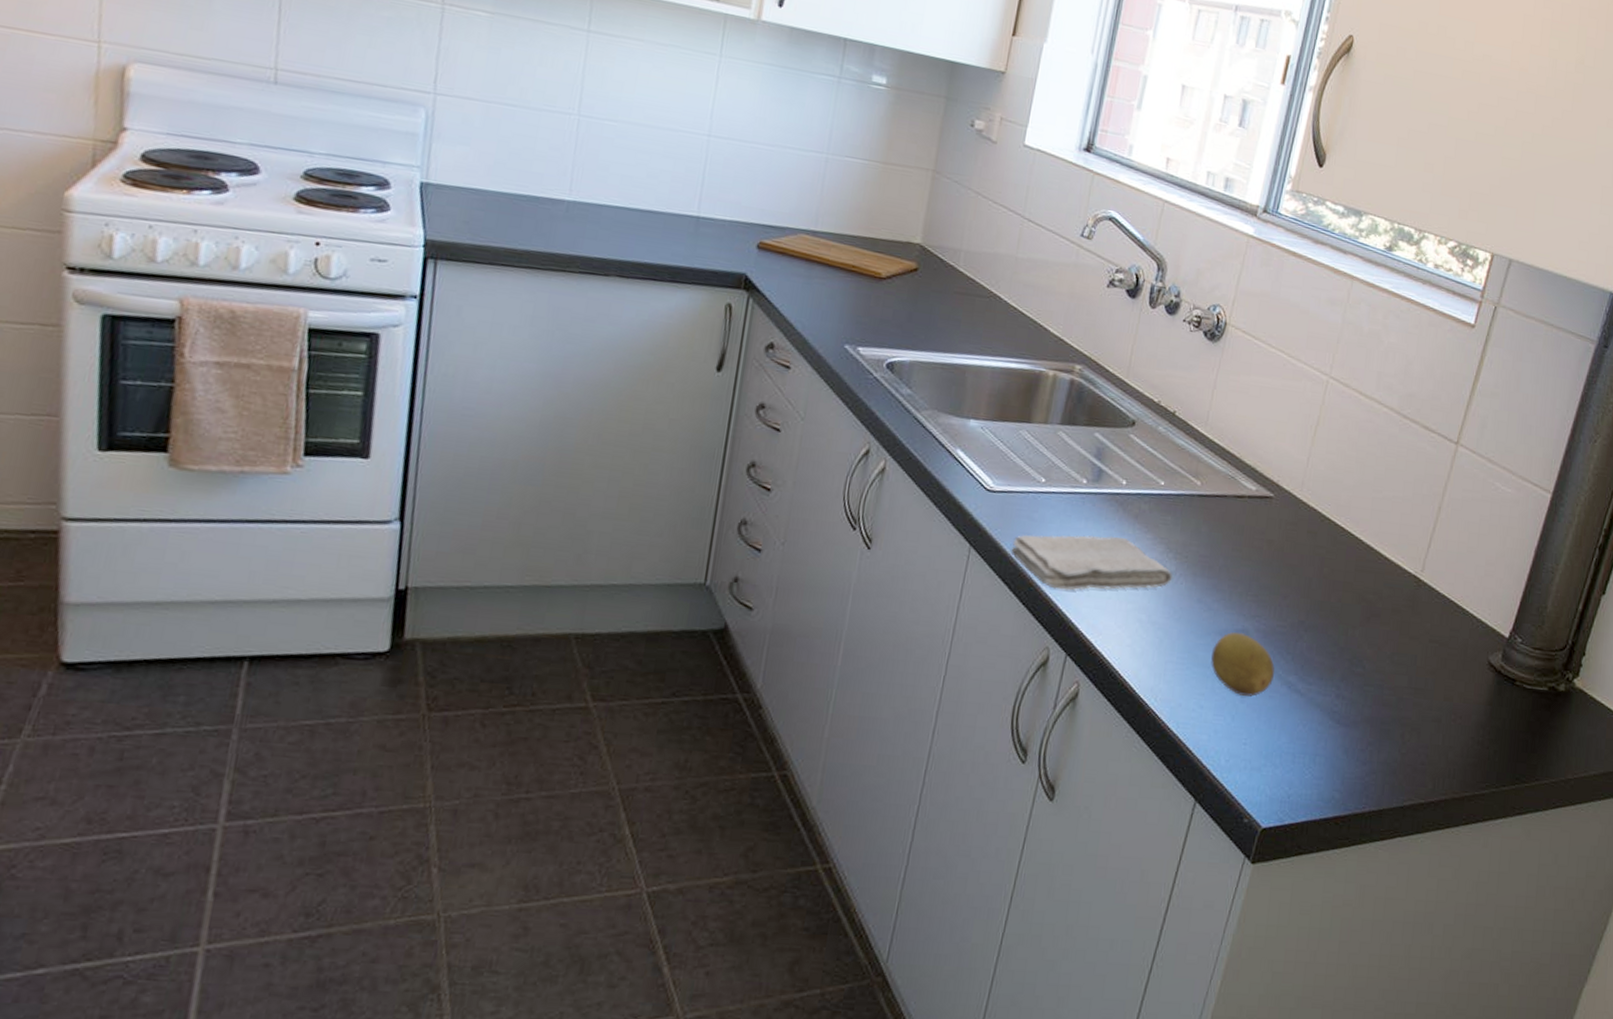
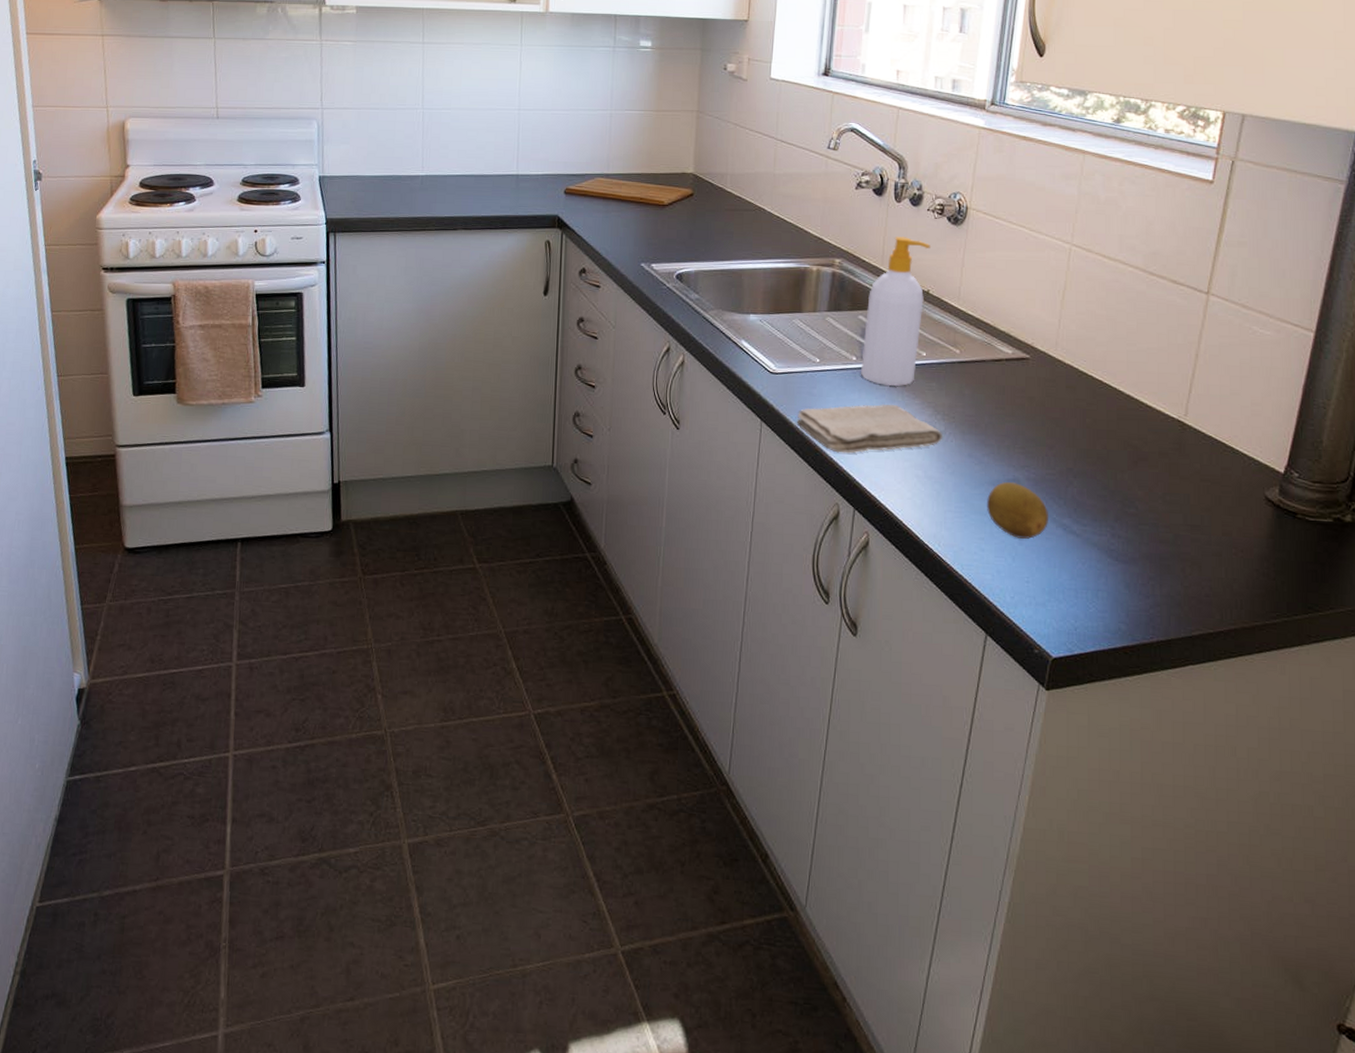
soap bottle: none [1090,347,1182,517] -> present [861,237,930,386]

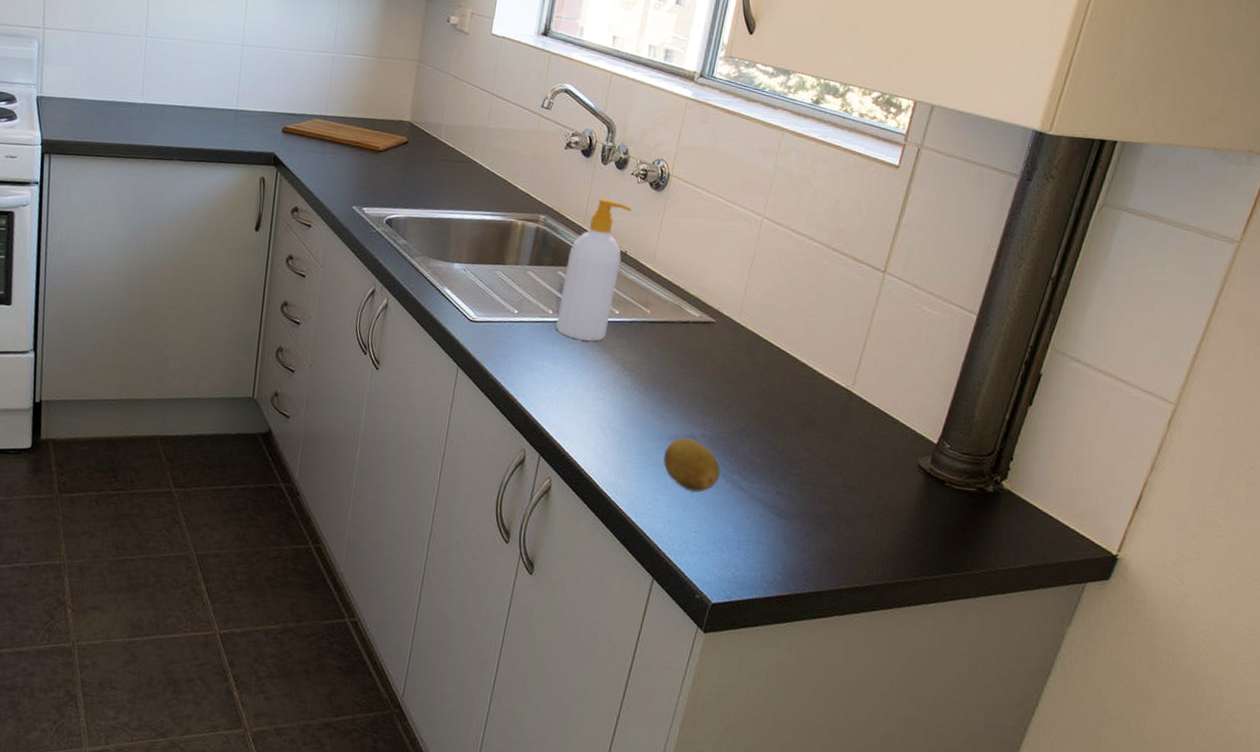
washcloth: present [796,404,943,454] -> none [491,356,629,402]

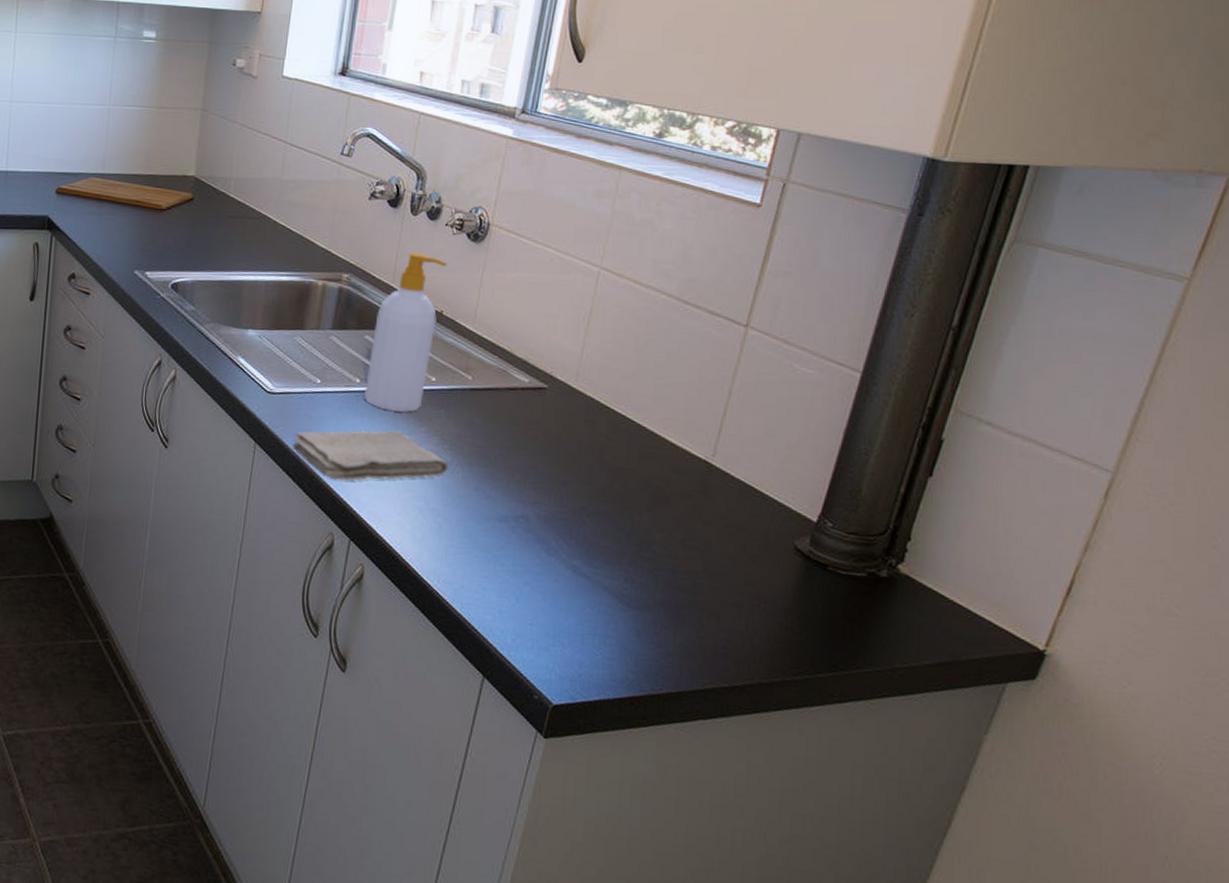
washcloth: none [491,356,629,402] -> present [292,430,449,481]
fruit: present [663,437,720,492] -> none [492,518,558,580]

